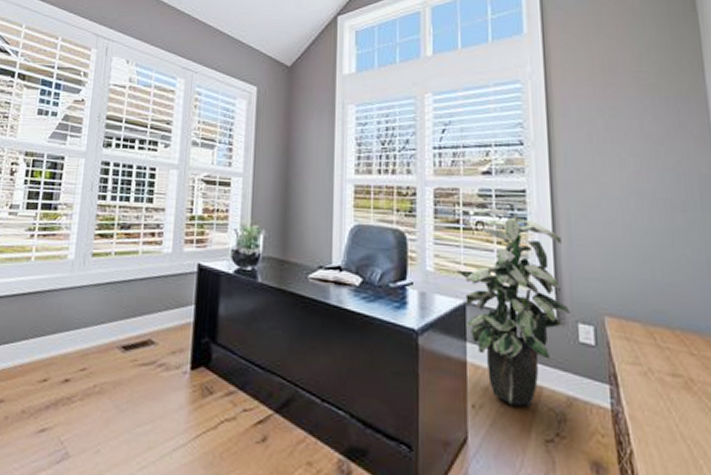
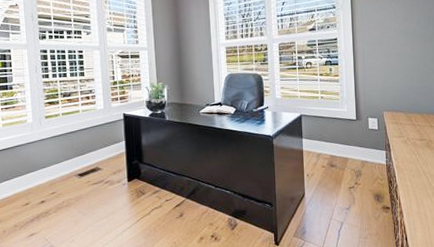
indoor plant: present [456,207,571,407] -> none [295,52,364,171]

